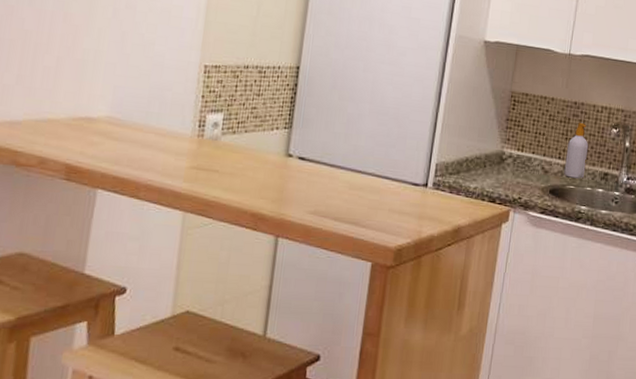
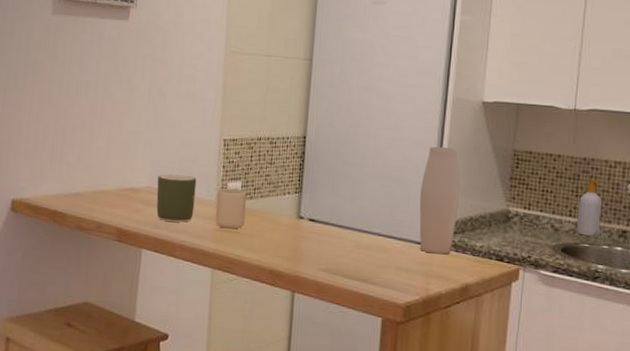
mug: none [117,102,170,159] -> present [156,174,197,222]
cup: none [190,120,229,168] -> present [215,188,247,230]
vase: none [414,83,458,196] -> present [419,146,460,255]

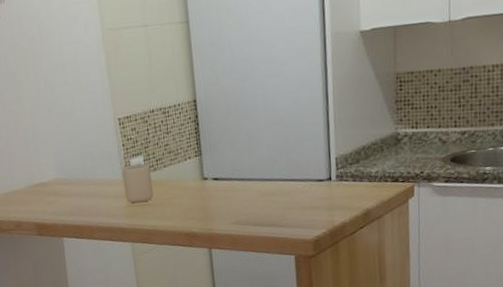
mug: present [156,174,197,222] -> none [63,160,104,208]
vase: present [419,146,460,255] -> none [312,82,351,188]
soap bottle: present [576,179,603,237] -> none [462,87,485,143]

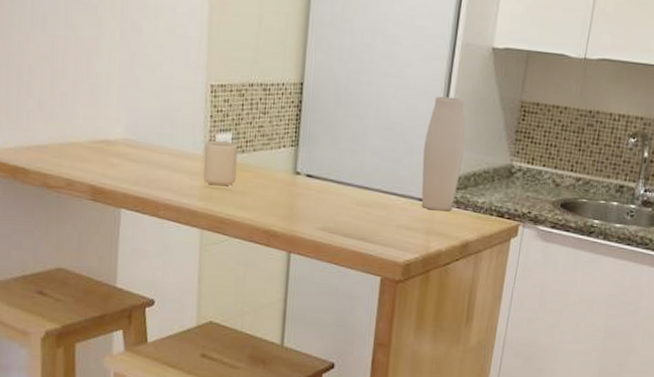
vase: none [312,82,351,188] -> present [421,96,465,211]

